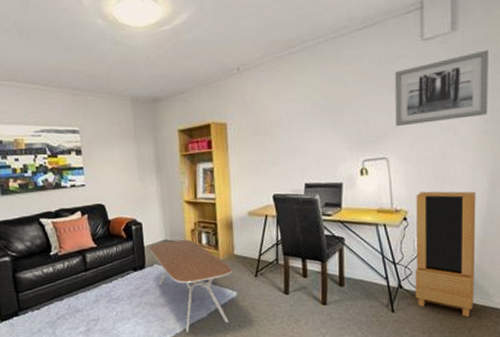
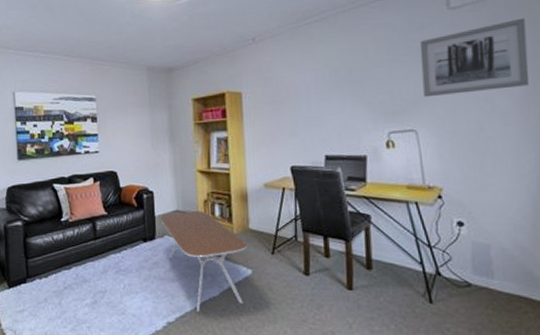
storage cabinet: present [415,191,476,317] -> none [451,167,531,314]

